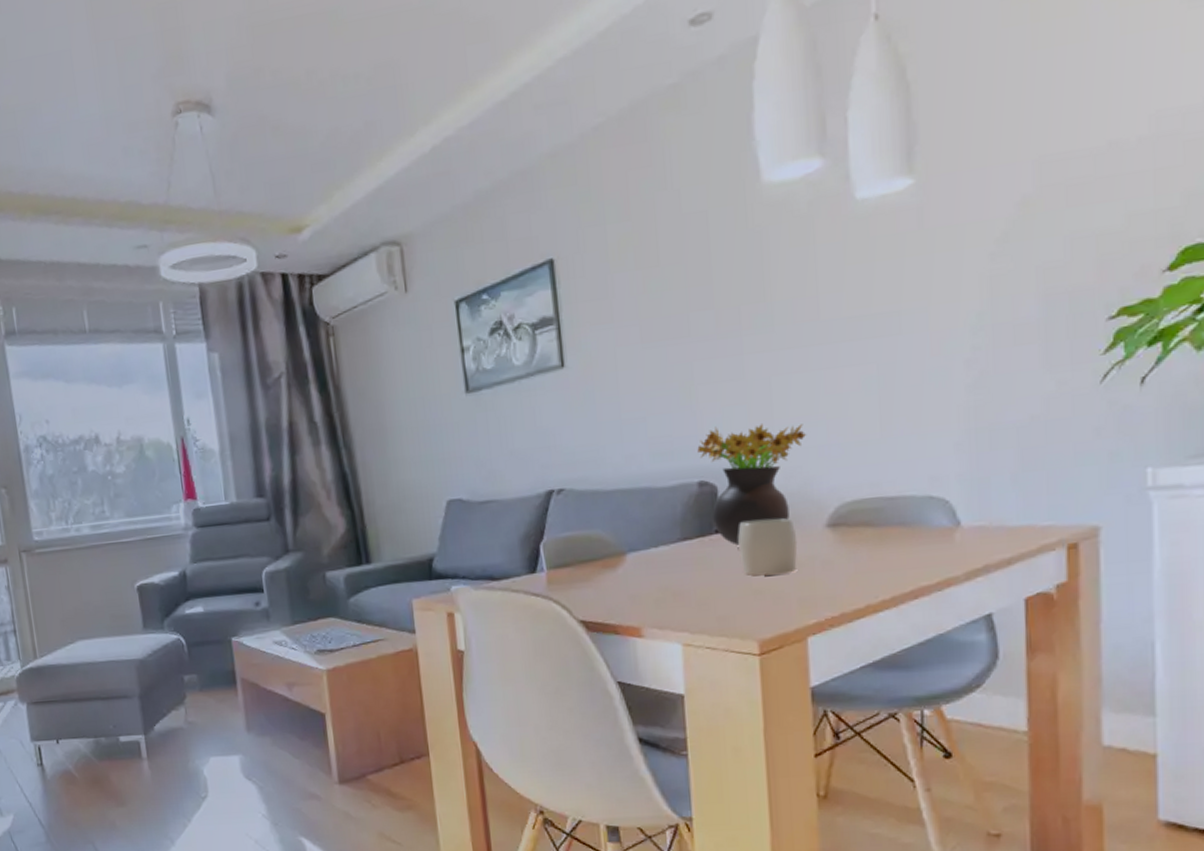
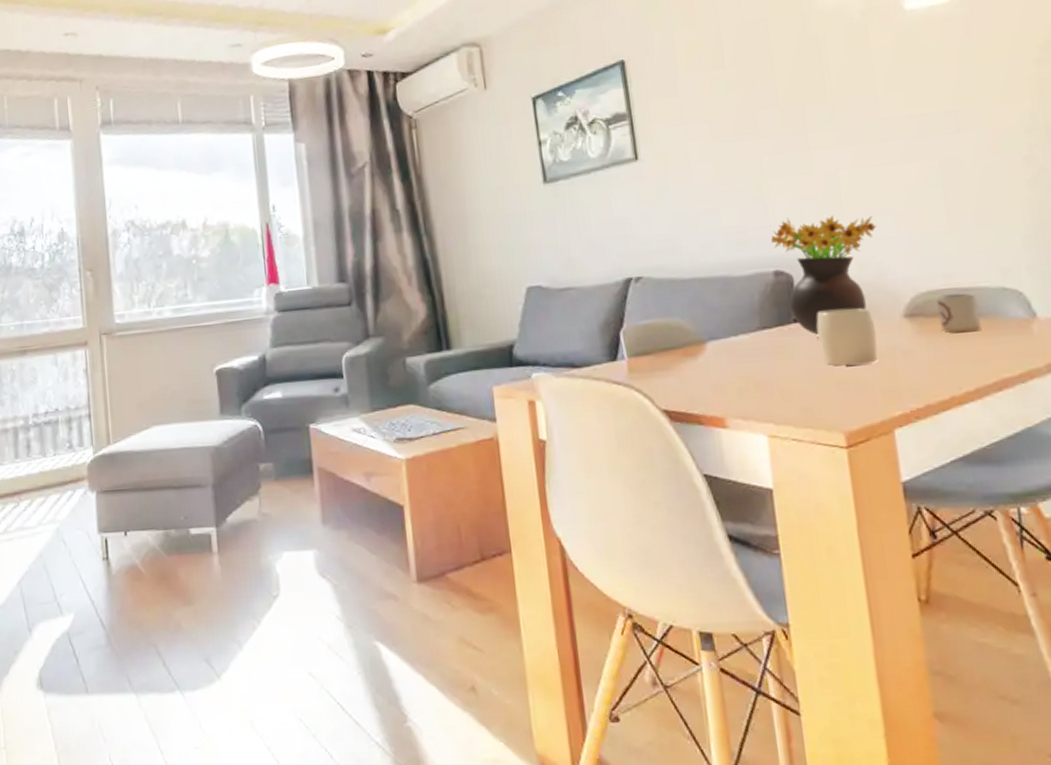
cup: none [861,501,904,543] -> present [936,292,982,333]

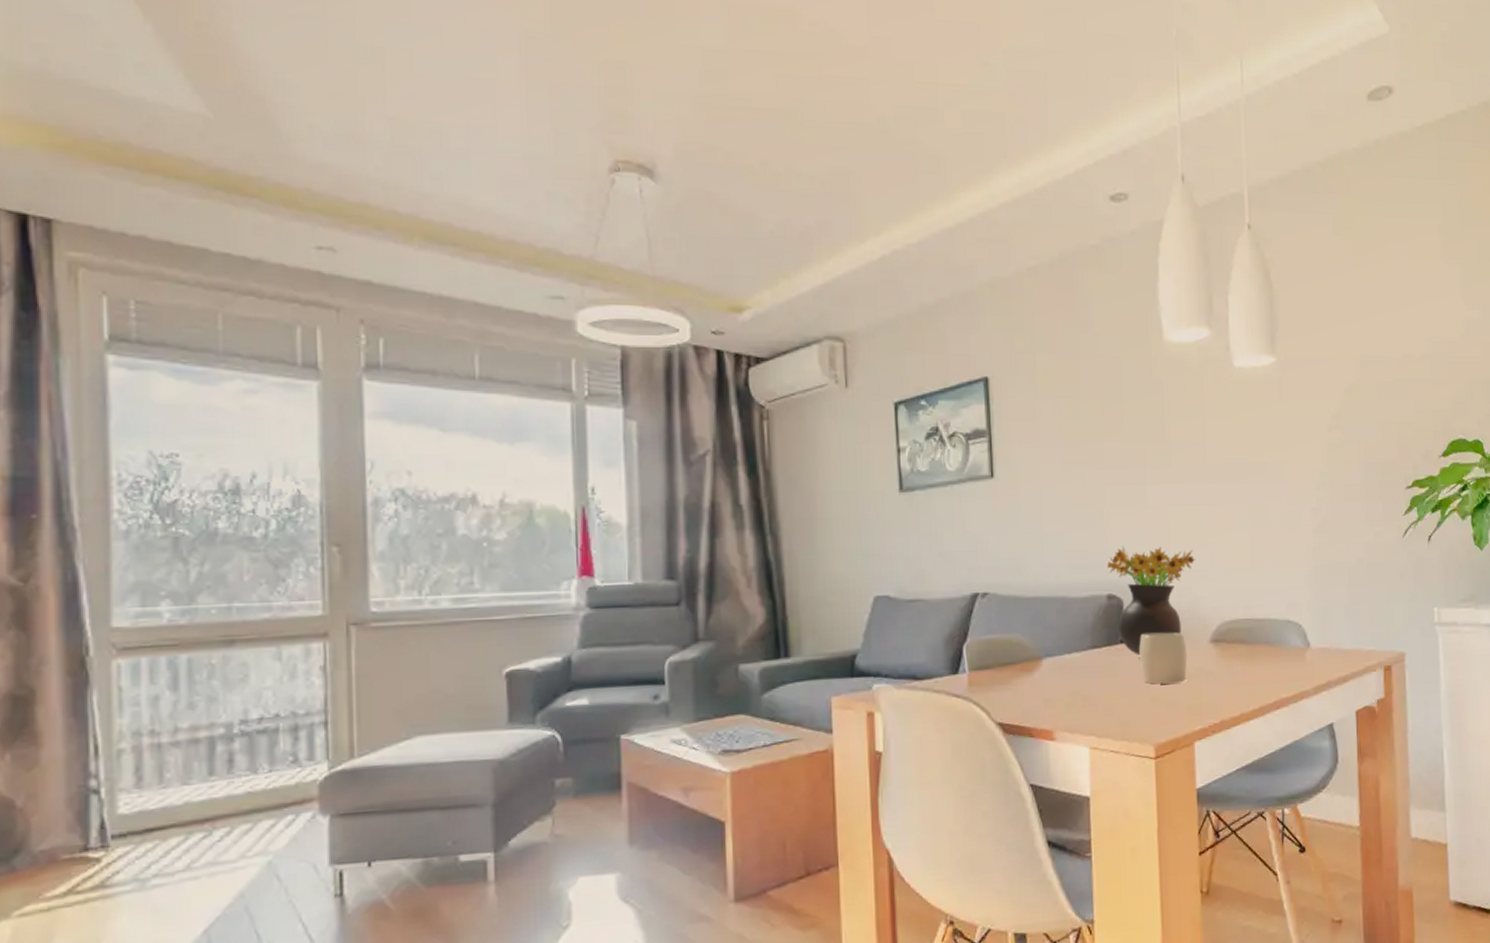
cup: present [936,292,982,333] -> none [1237,623,1269,658]

